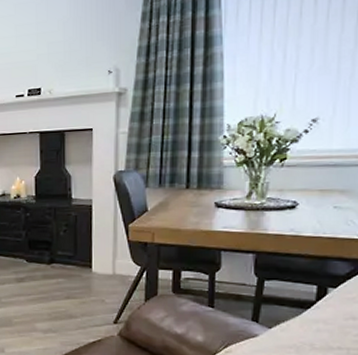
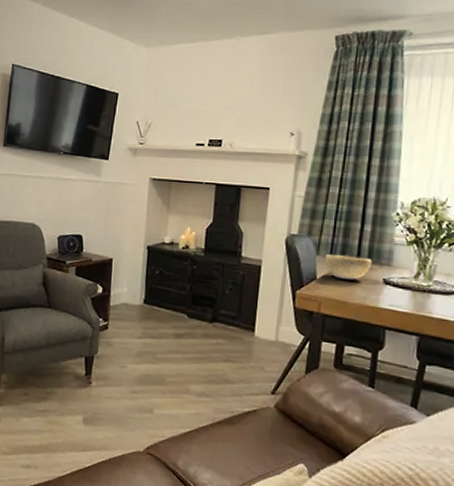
decorative bowl: none [154,184,202,208] -> present [324,254,372,280]

